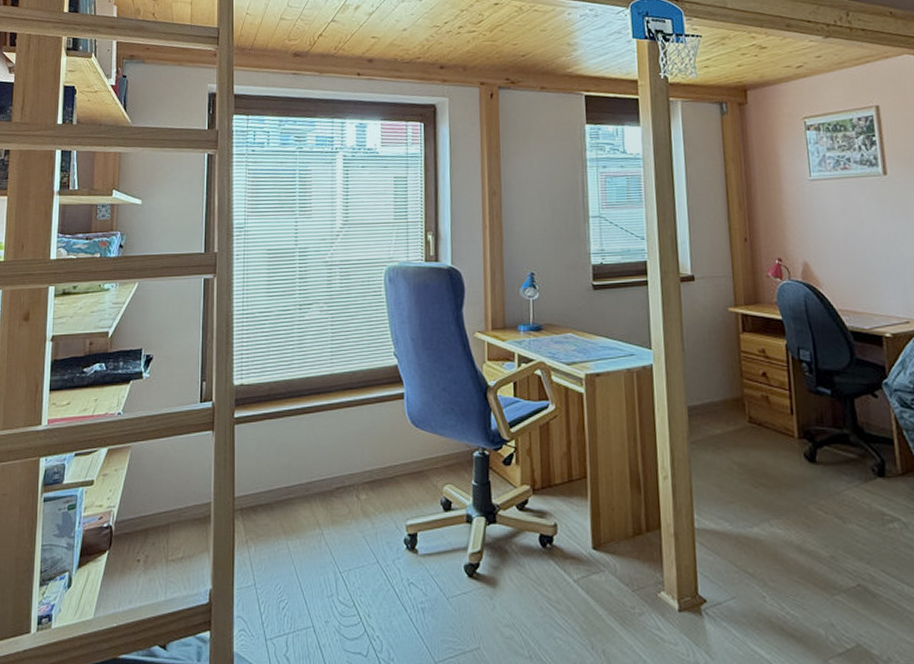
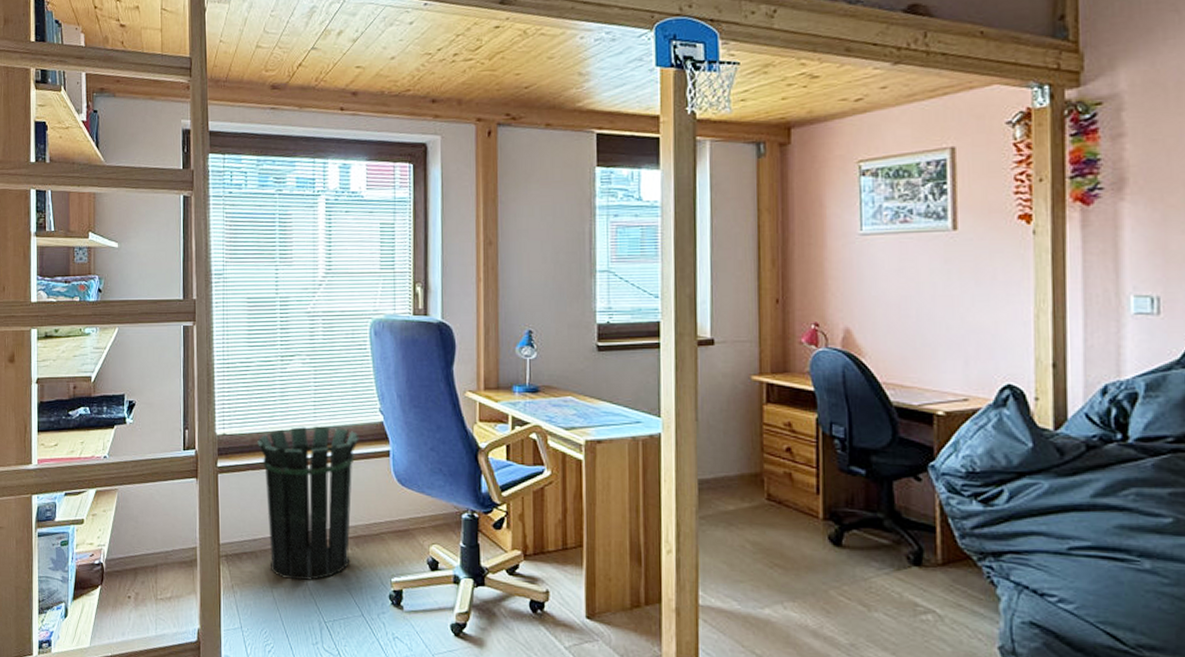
waste bin: none [274,372,375,531] -> present [256,426,359,581]

